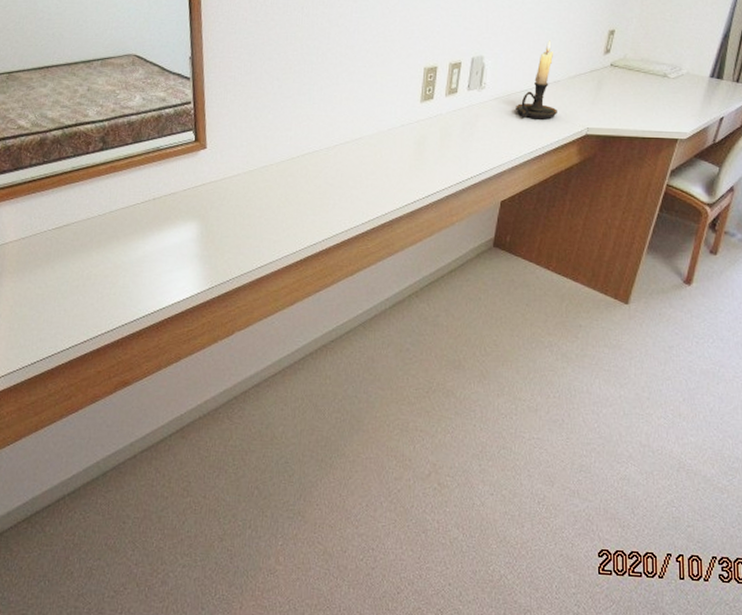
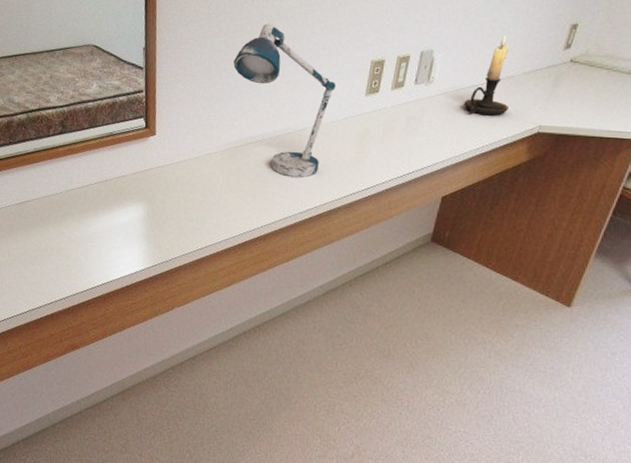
desk lamp: none [285,31,391,187] -> present [233,23,337,177]

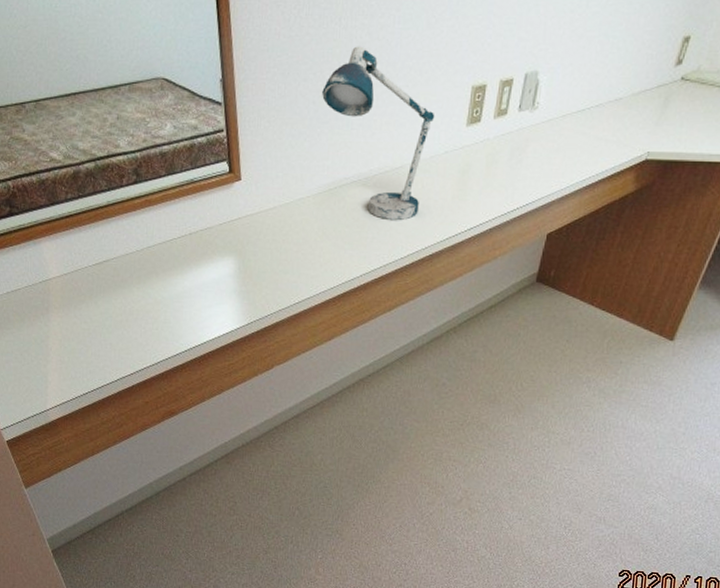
candle holder: present [464,34,510,116] -> none [570,50,619,143]

